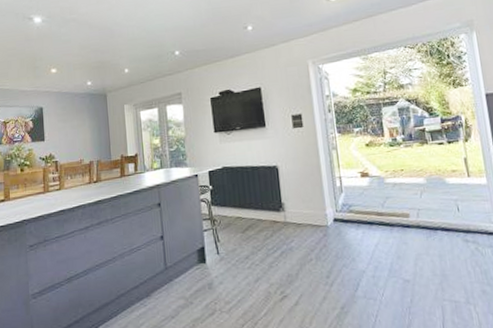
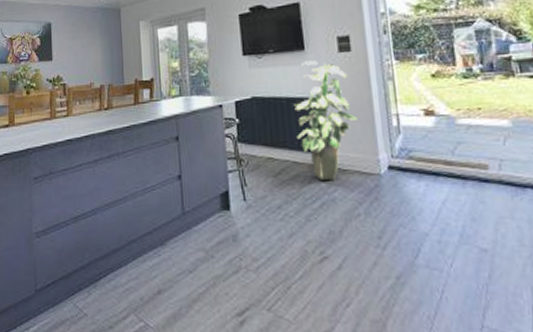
indoor plant: none [258,135,309,234] -> present [294,60,358,181]

